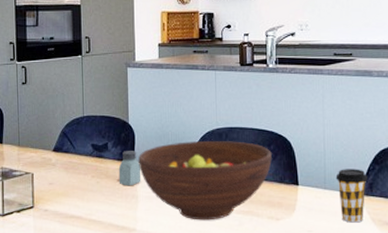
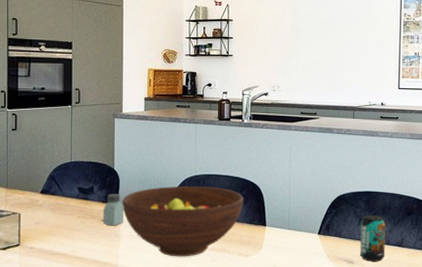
coffee cup: present [335,169,367,223] -> none [298,212,325,259]

